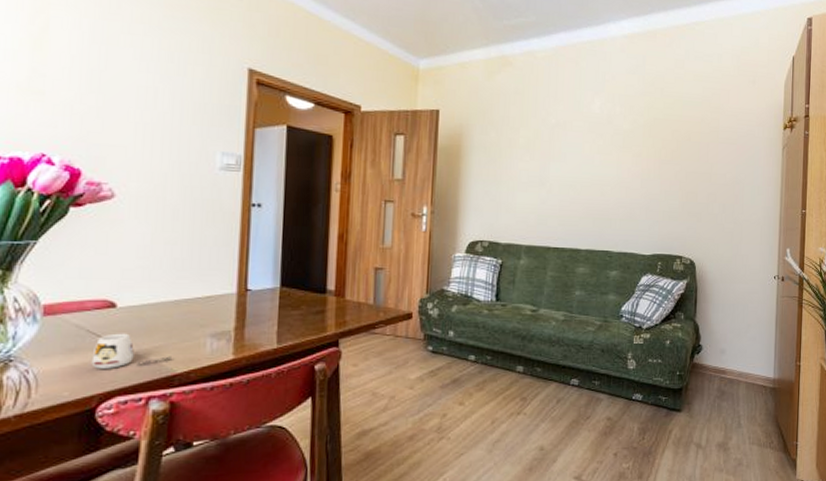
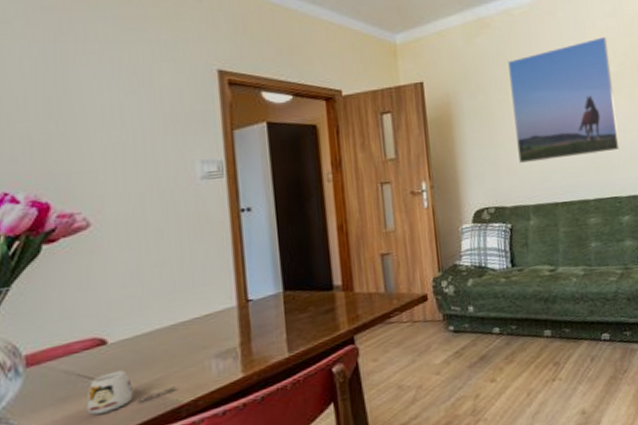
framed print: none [519,92,625,207] -> present [508,37,620,164]

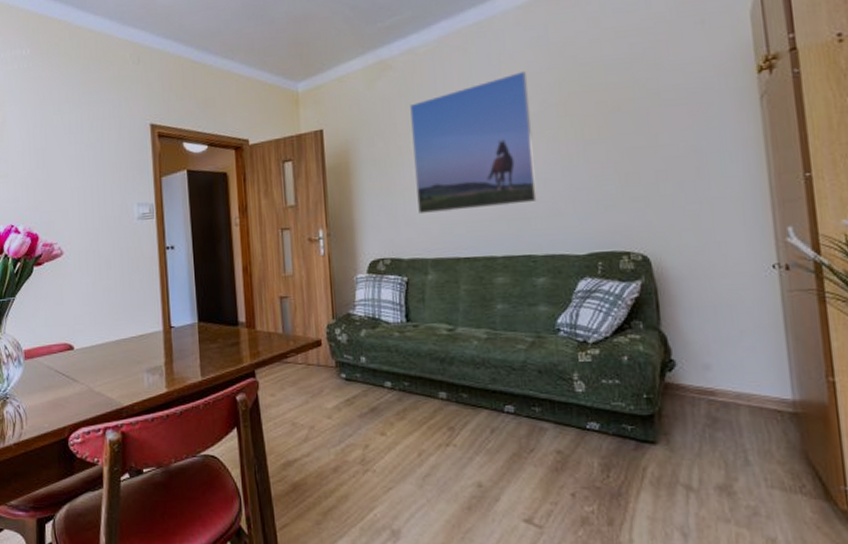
mug: present [86,370,175,415] -> none [61,371,118,403]

